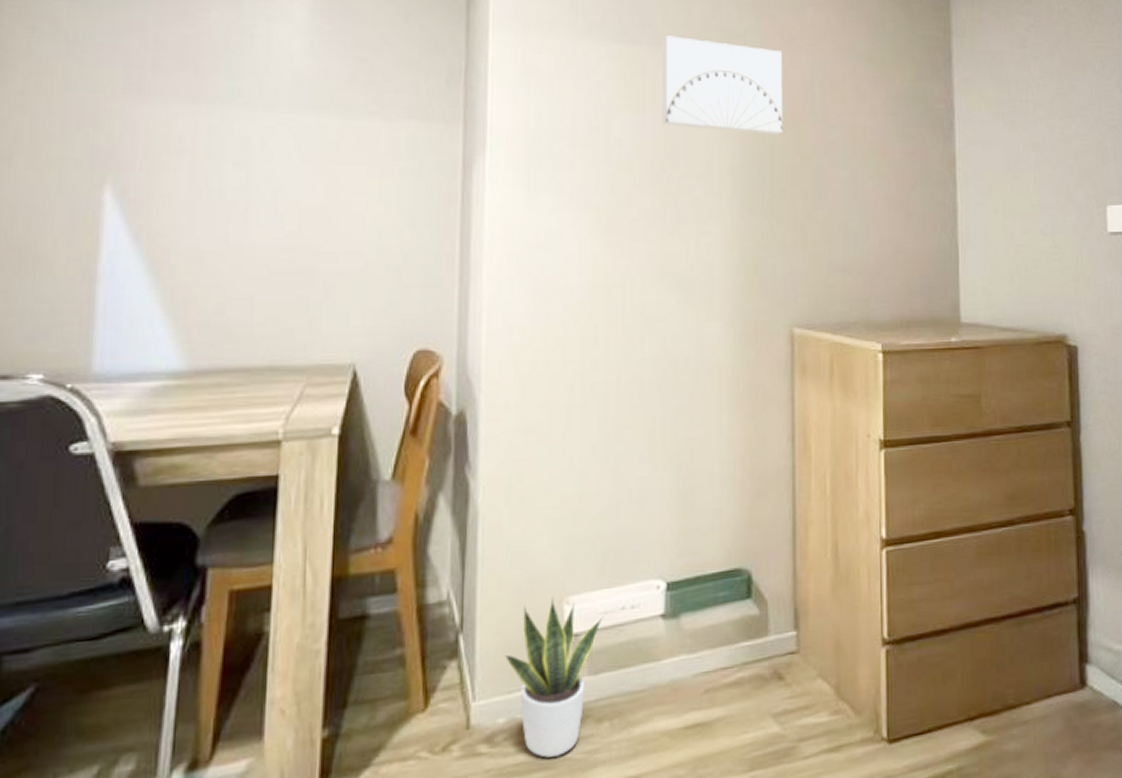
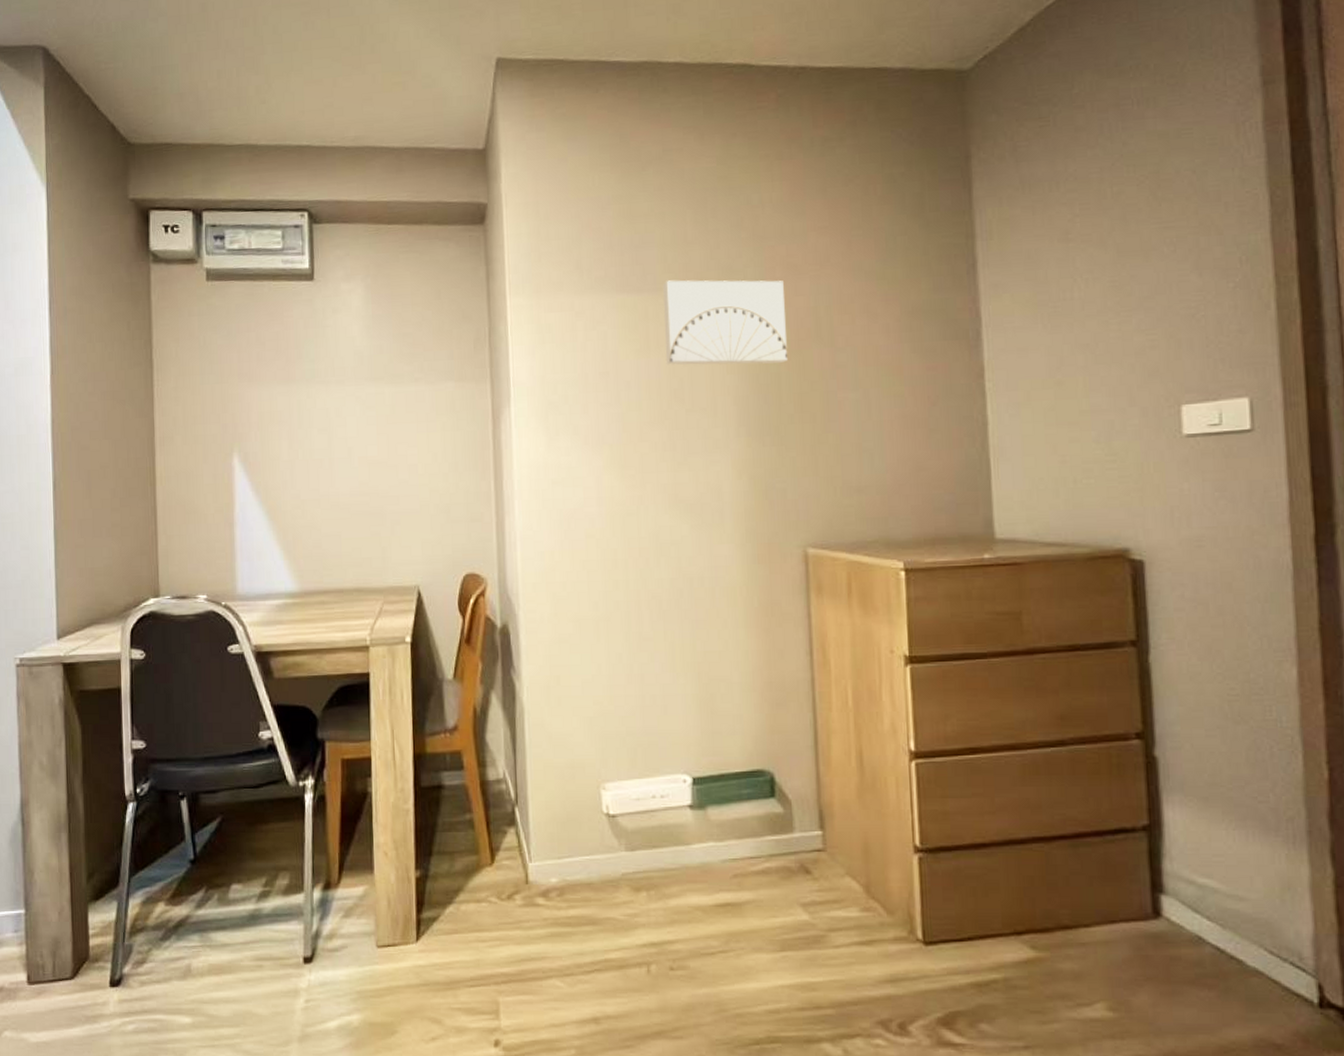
potted plant: present [505,596,604,758] -> none [554,782,637,915]

